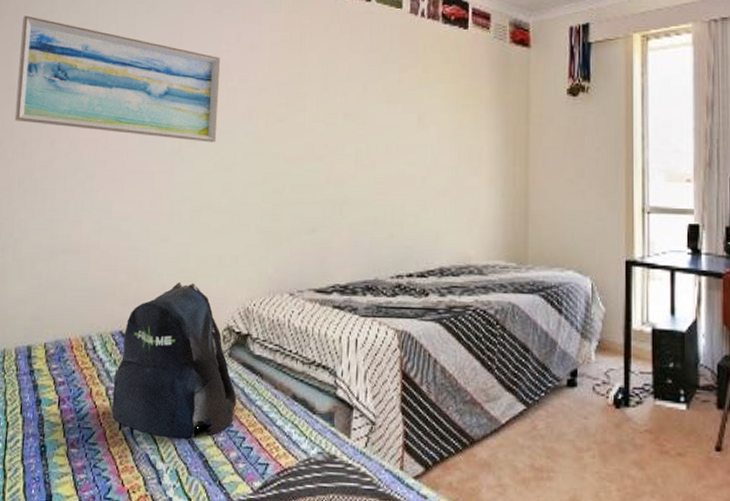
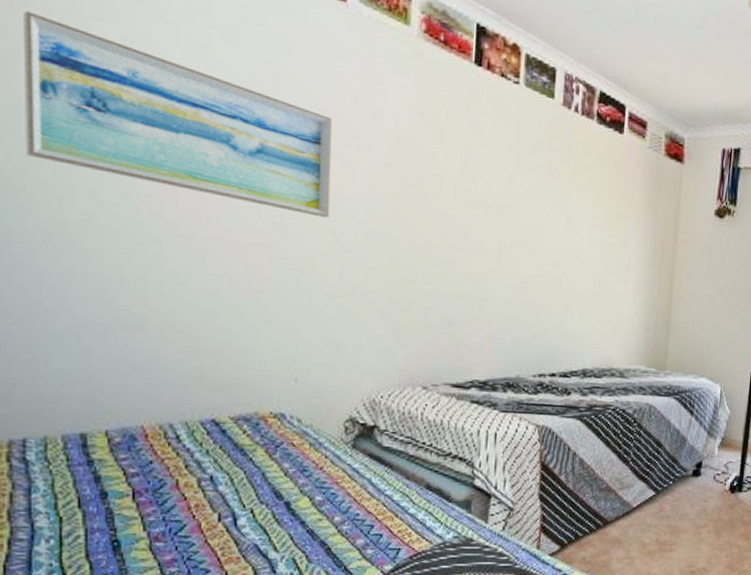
backpack: present [112,282,237,439] -> none [206,369,364,528]

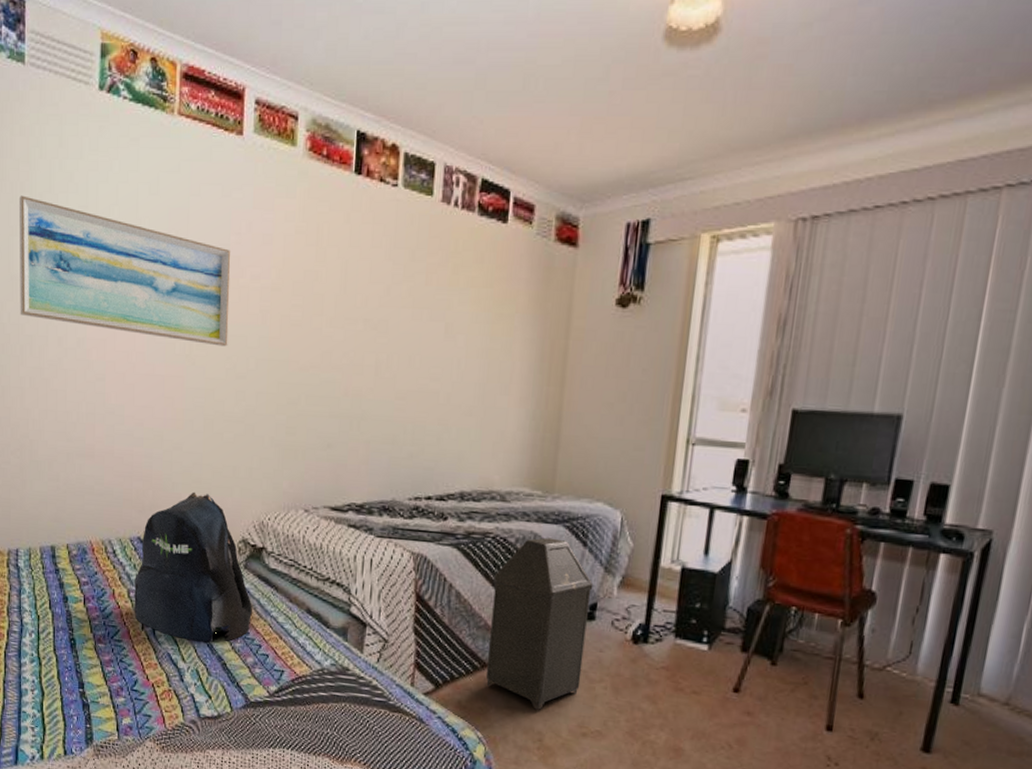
backpack: none [206,369,364,528] -> present [133,491,253,642]
trash can: none [608,408,699,557] -> present [486,537,594,710]

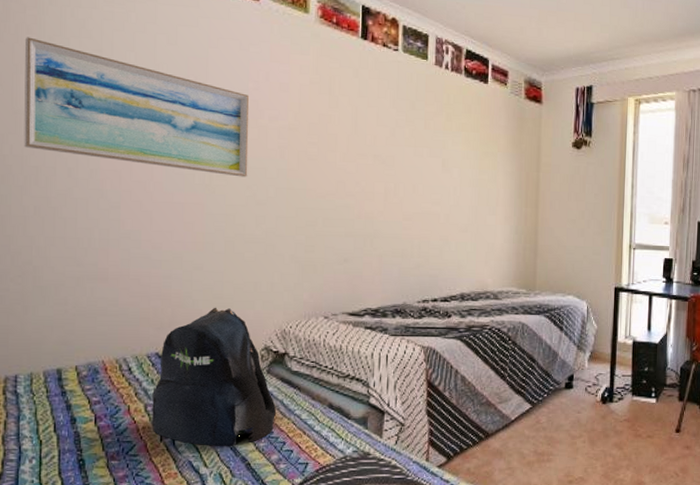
trash can: present [486,537,594,710] -> none [489,326,570,467]

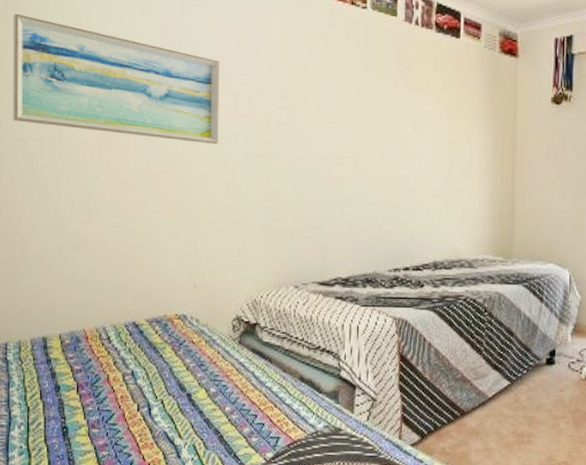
backpack: present [151,307,277,446] -> none [128,276,248,418]

